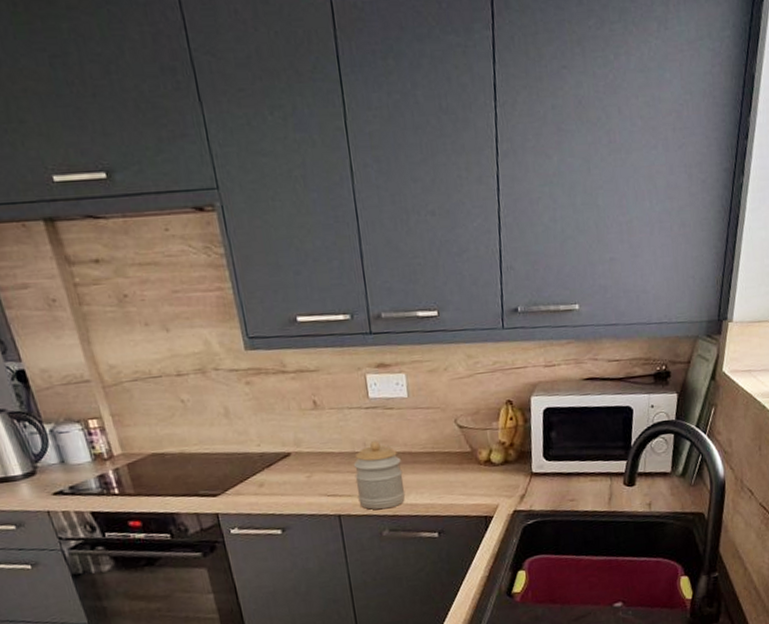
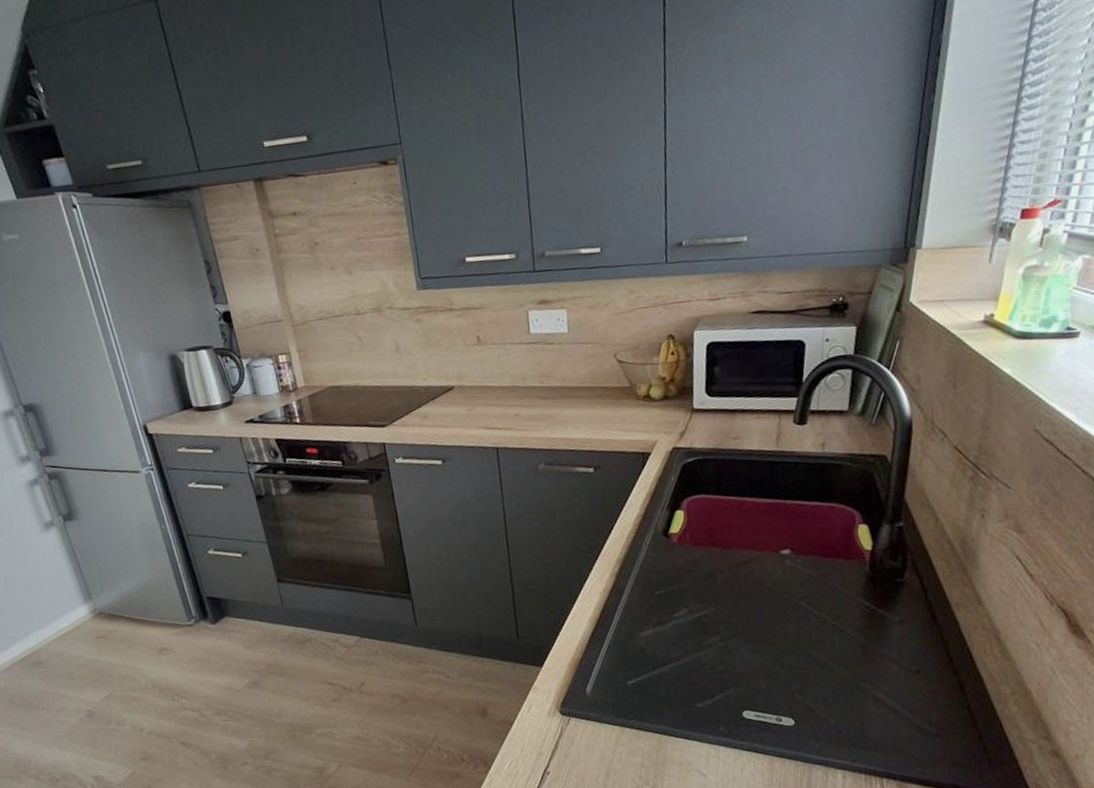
jar: present [353,441,406,510] -> none [512,375,562,444]

